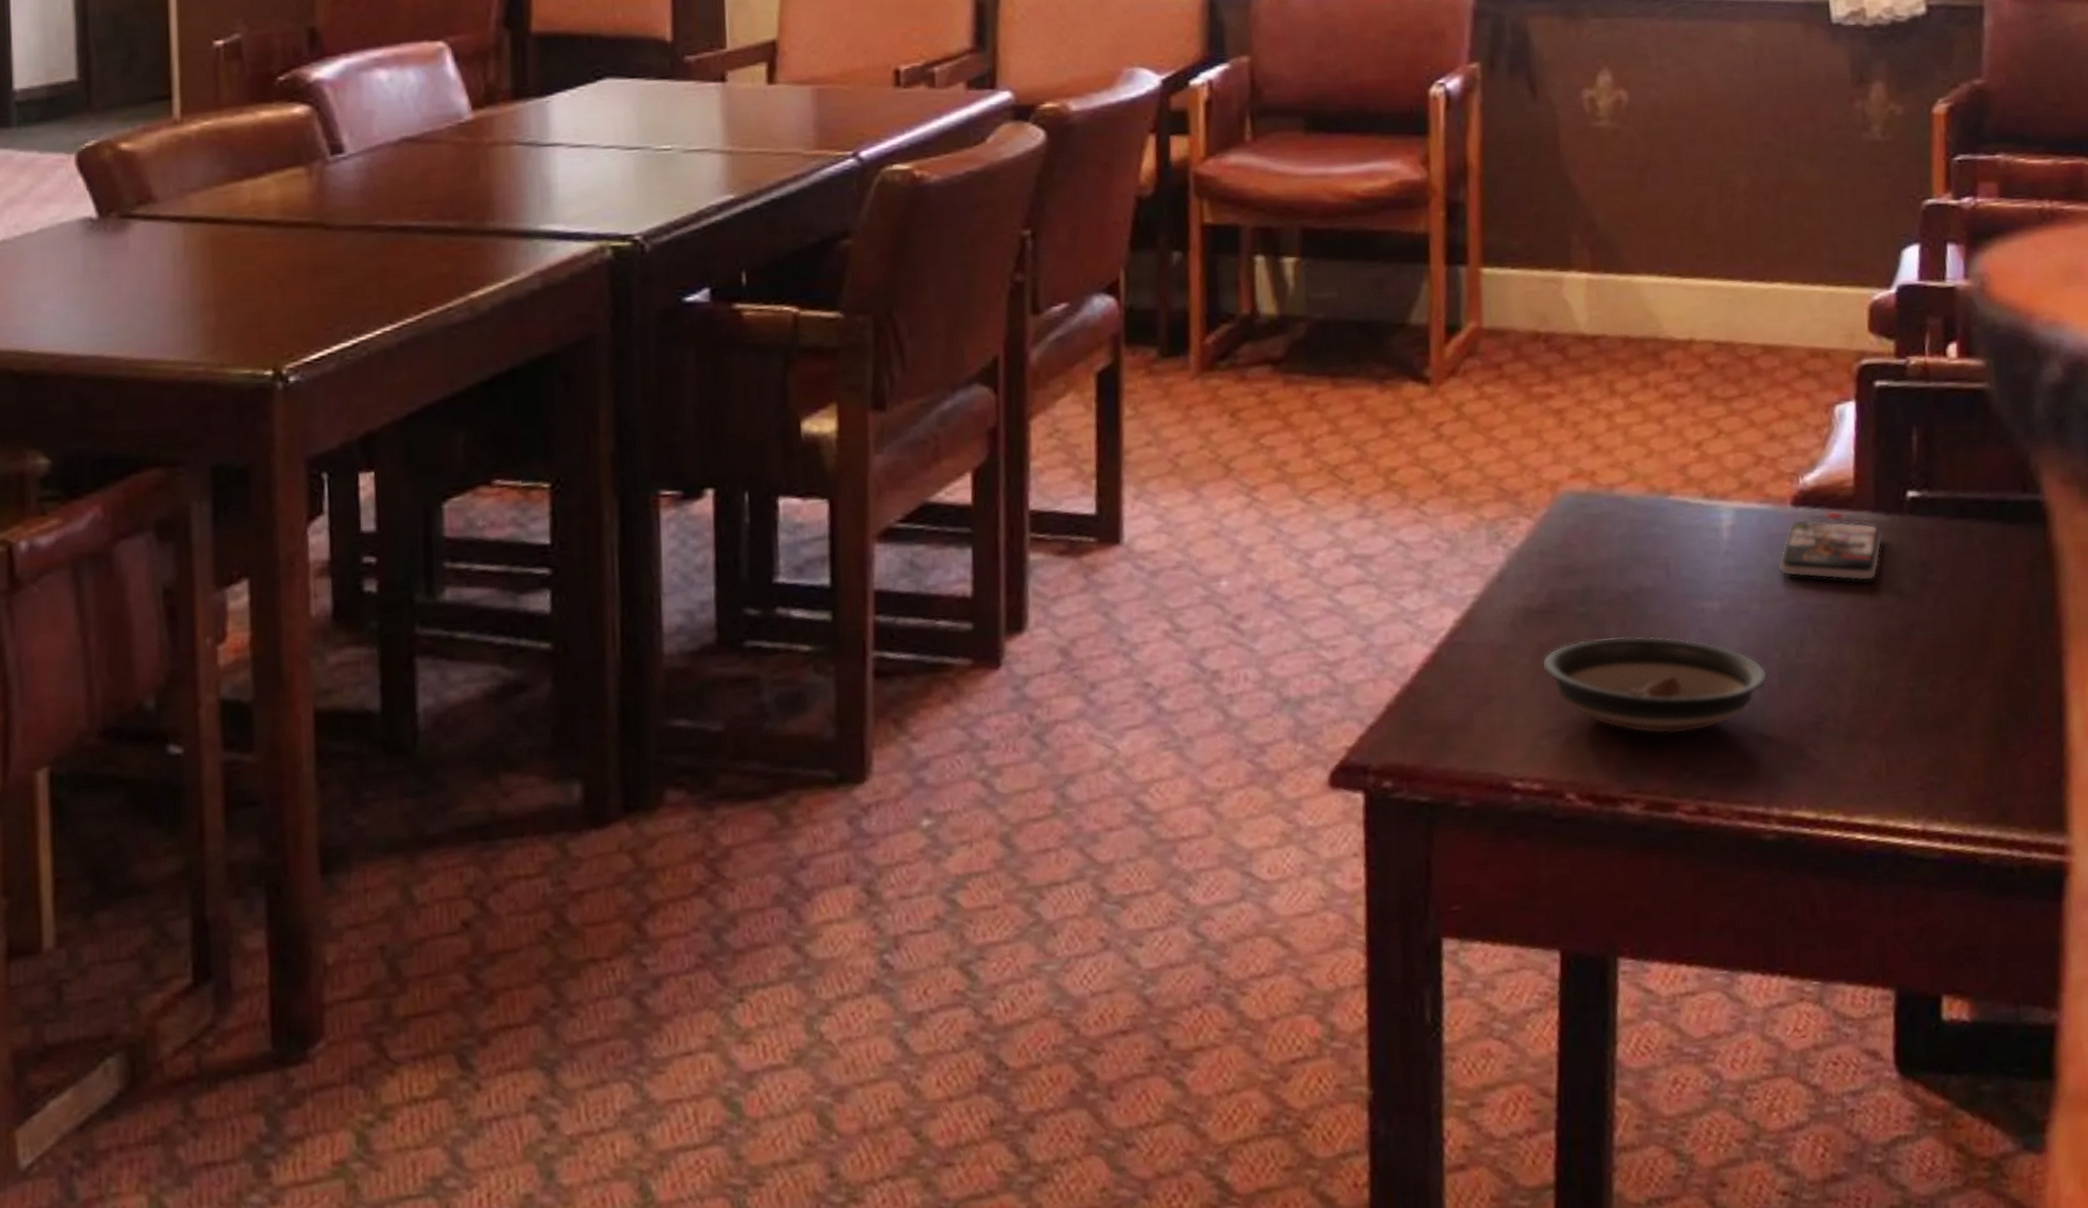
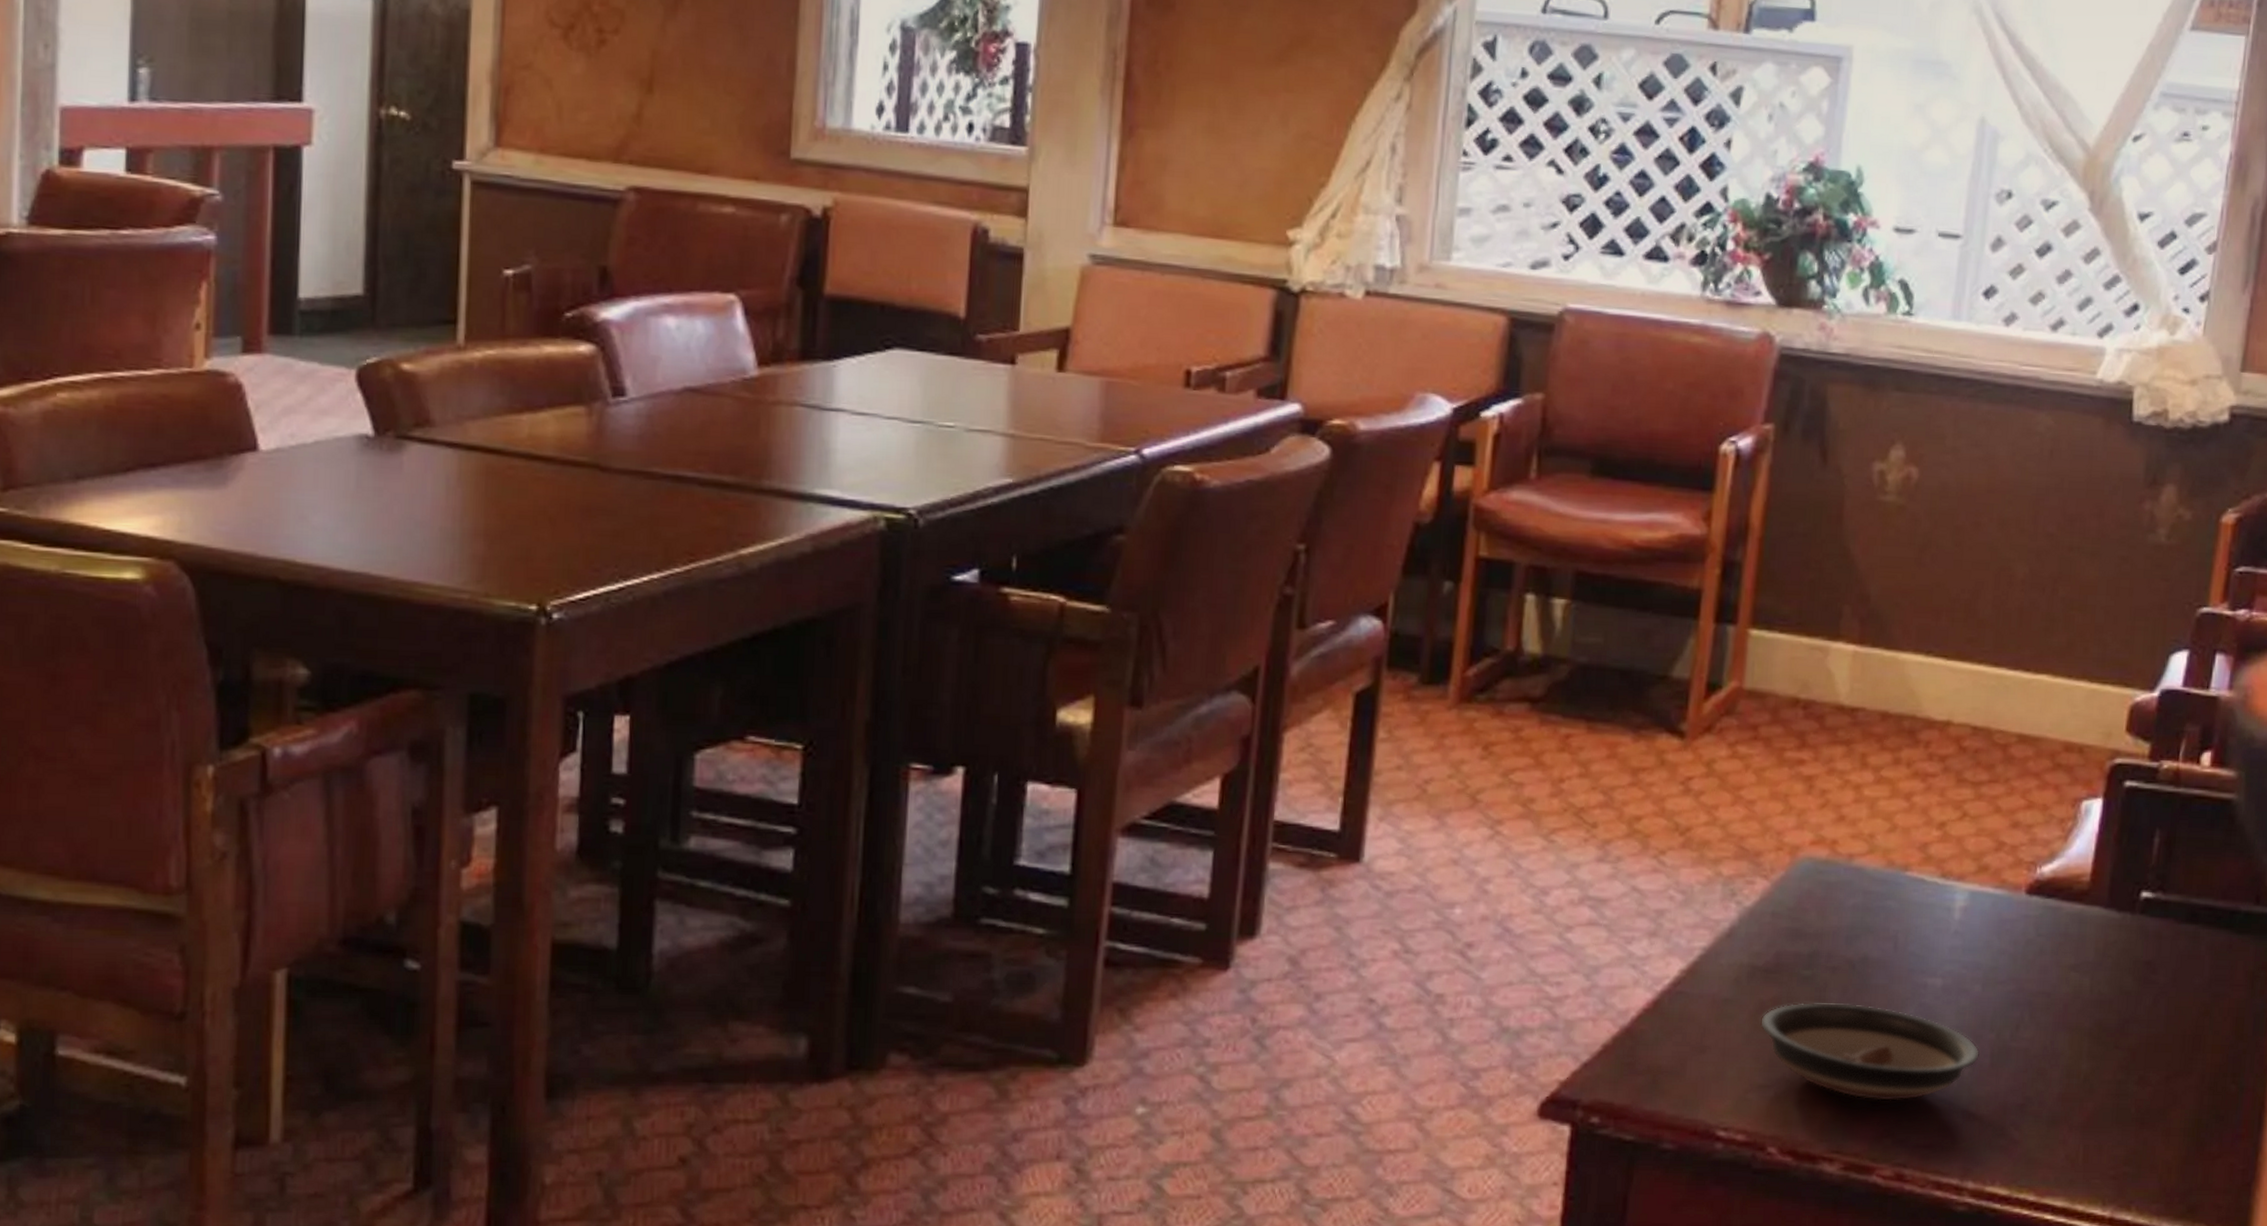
smartphone: present [1778,511,1883,582] -> none [2004,902,2112,974]

